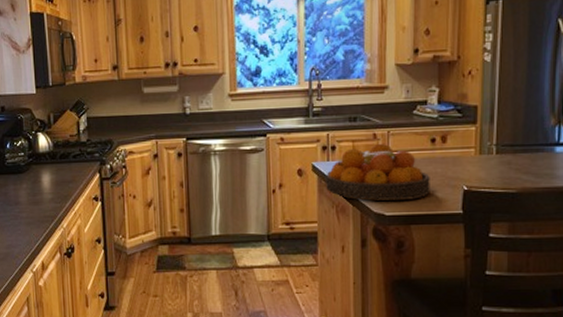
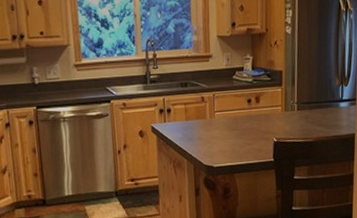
fruit bowl: present [326,143,430,201] -> none [163,105,249,155]

